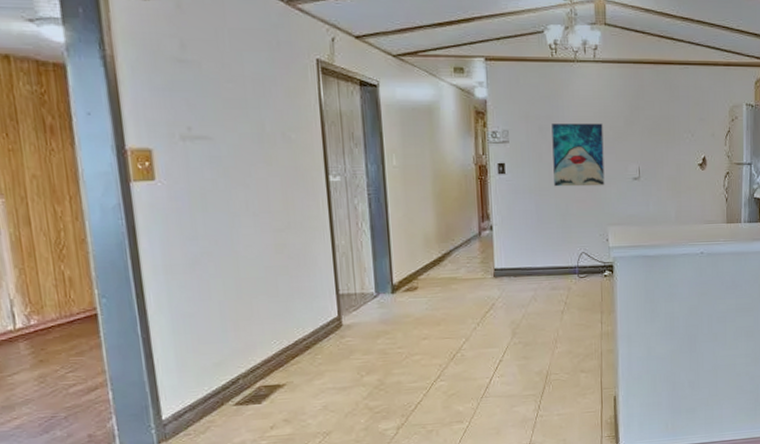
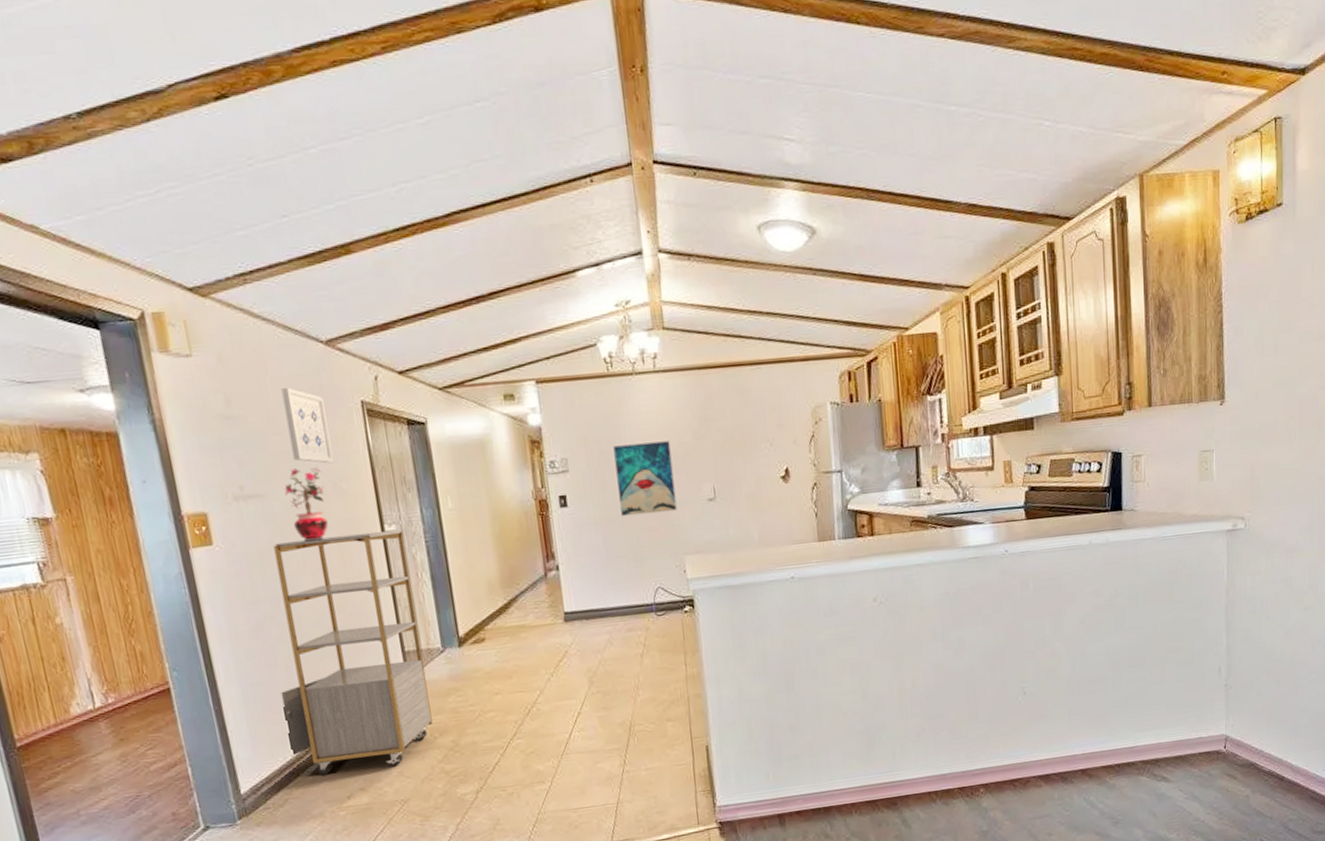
shelving unit: none [211,180,361,405] -> present [273,529,433,775]
potted plant: none [232,115,275,185] -> present [284,466,329,542]
wall art: none [238,40,285,114] -> present [281,388,334,464]

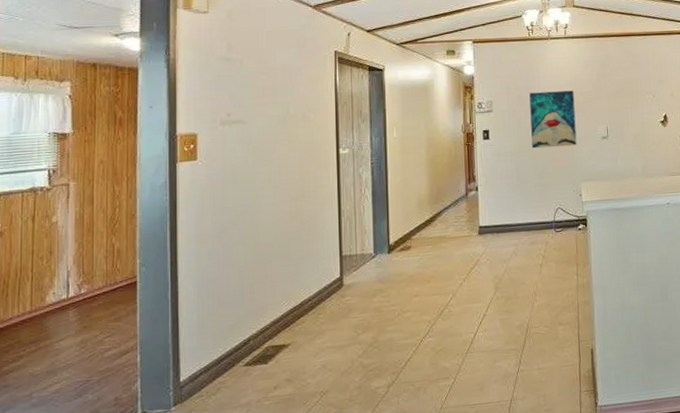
shelving unit: present [273,529,433,775] -> none [230,152,358,366]
wall art: present [281,388,334,464] -> none [273,39,306,98]
potted plant: present [284,466,329,542] -> none [262,100,295,160]

